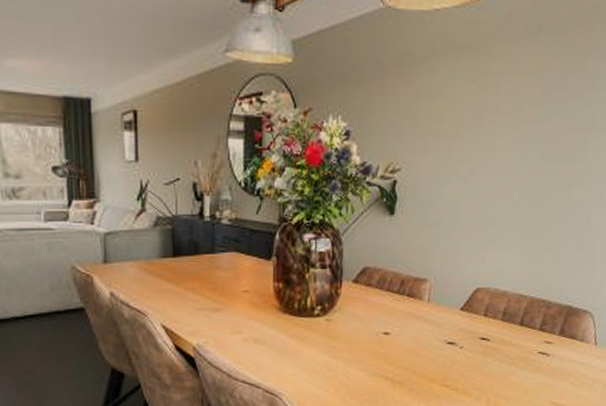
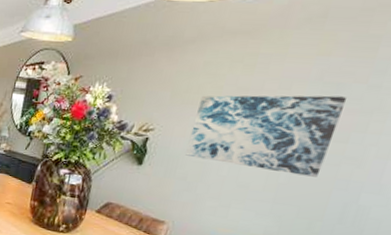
wall art: none [436,114,569,203] -> present [185,95,348,177]

